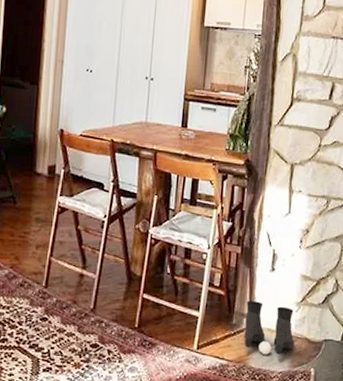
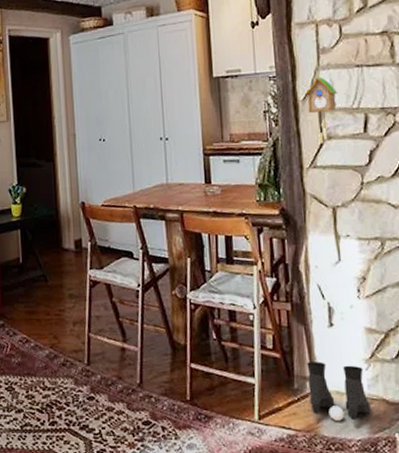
cuckoo clock: none [283,42,312,105] -> present [304,77,337,145]

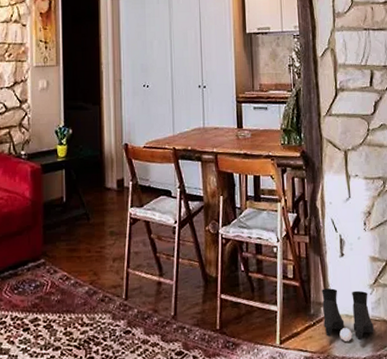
cuckoo clock: present [304,77,337,145] -> none [322,37,349,96]

